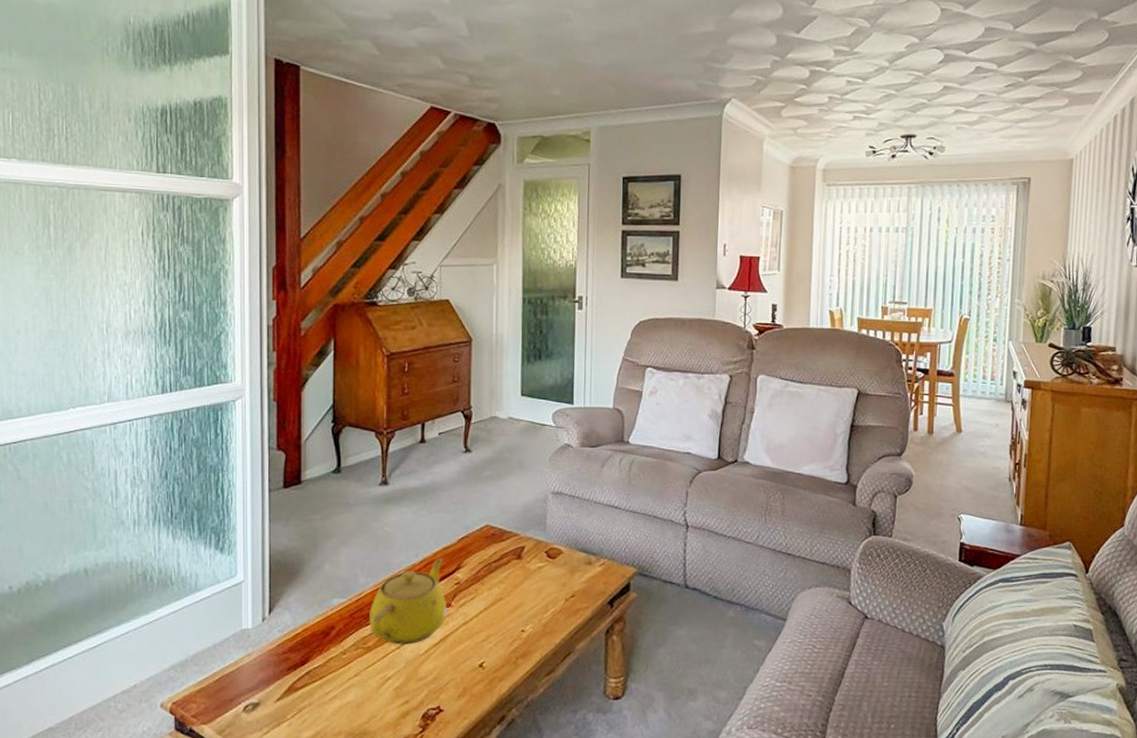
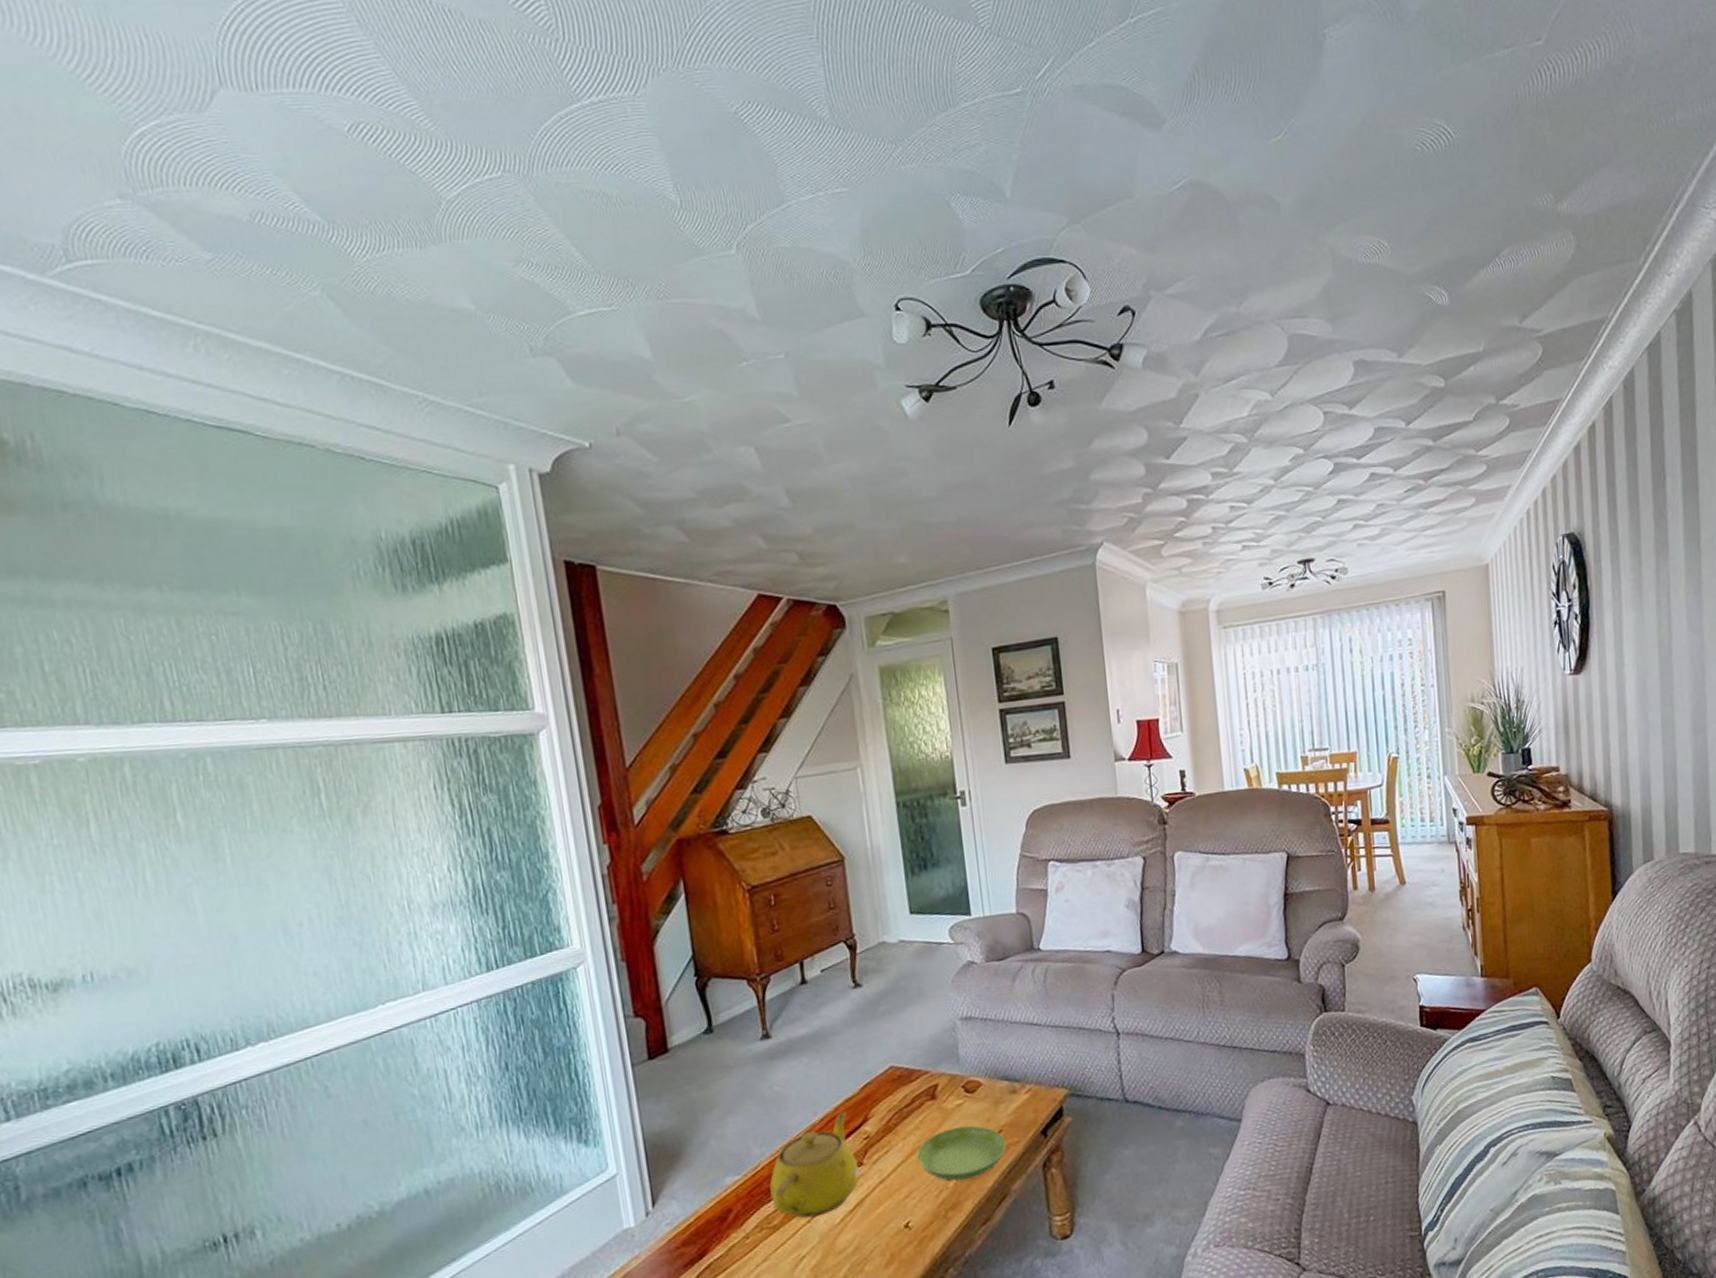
saucer: none [498,587,577,634] -> present [916,1125,1007,1181]

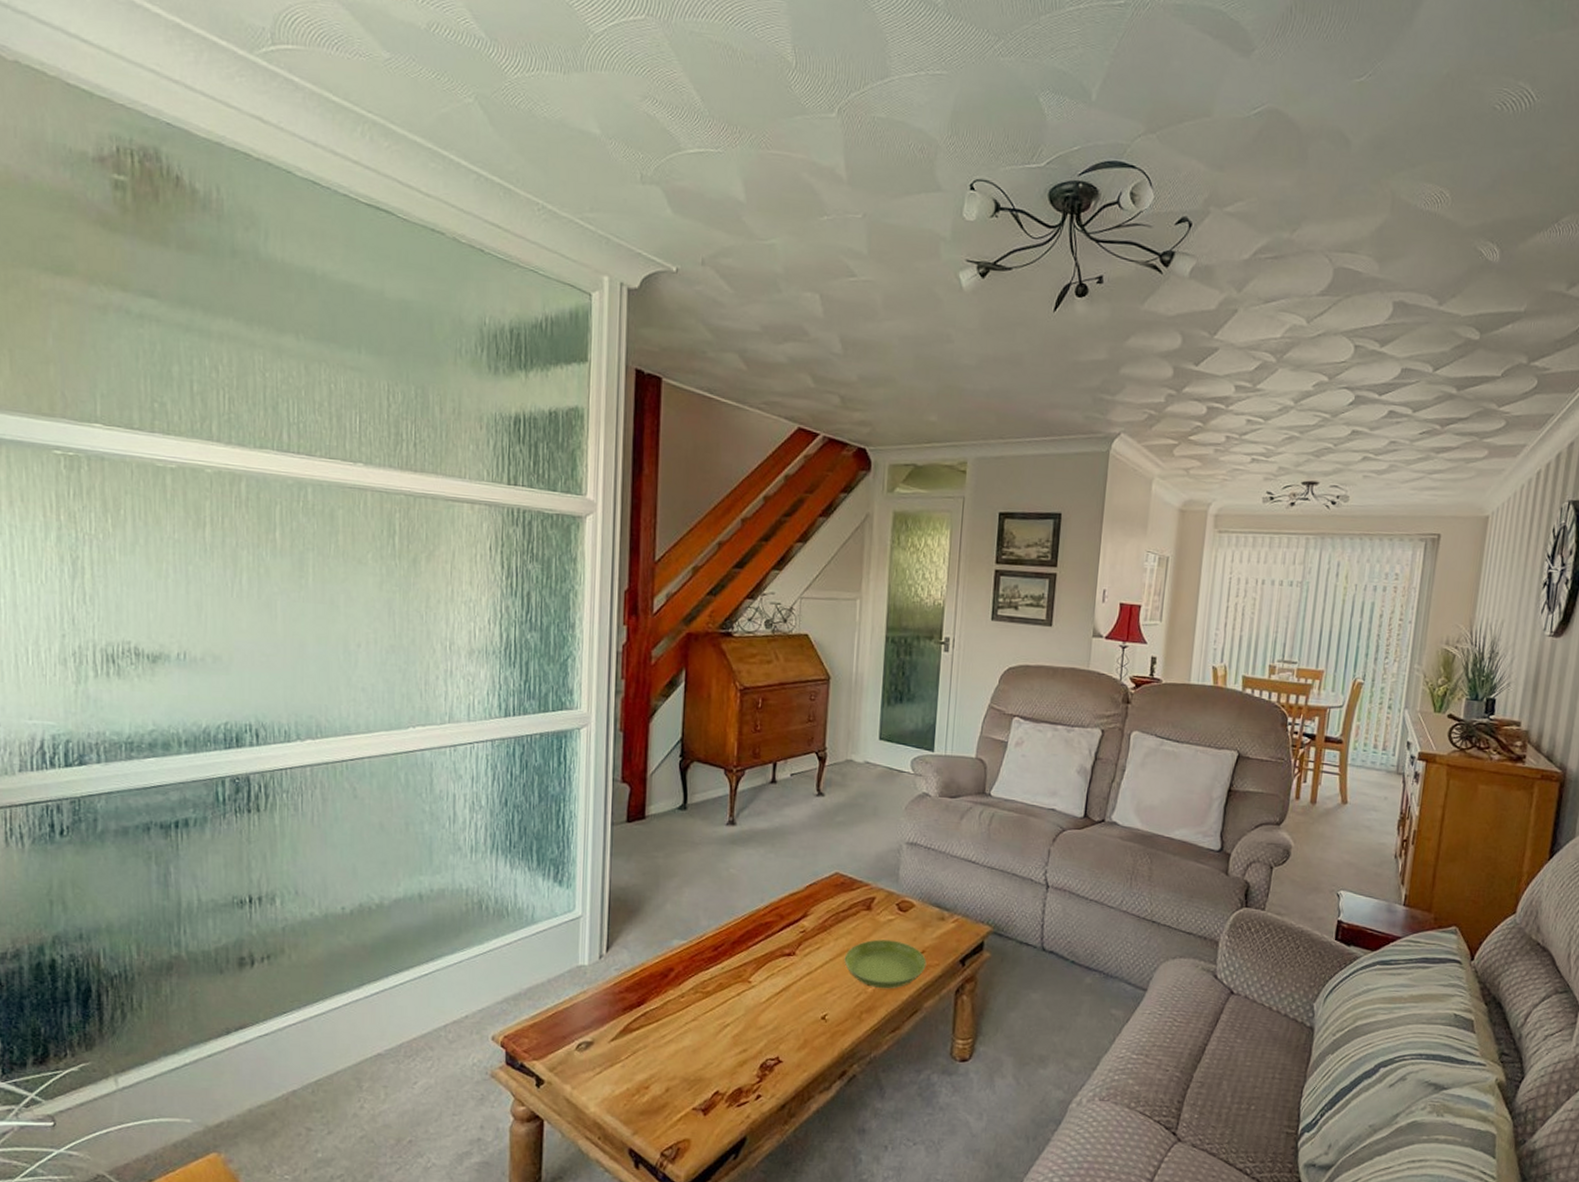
teapot: present [769,1111,860,1218] -> none [709,903,792,992]

